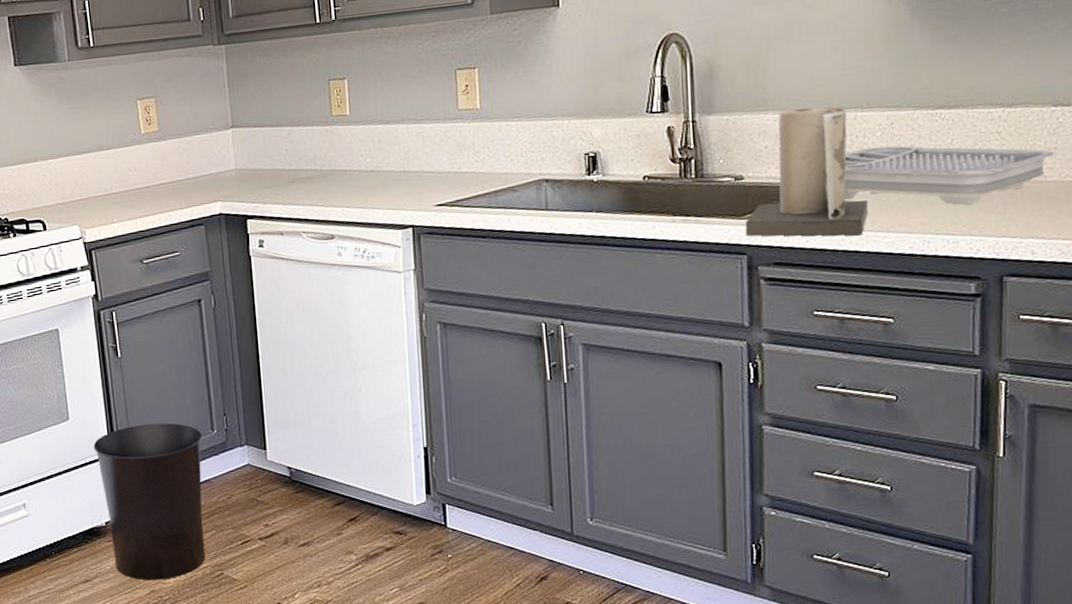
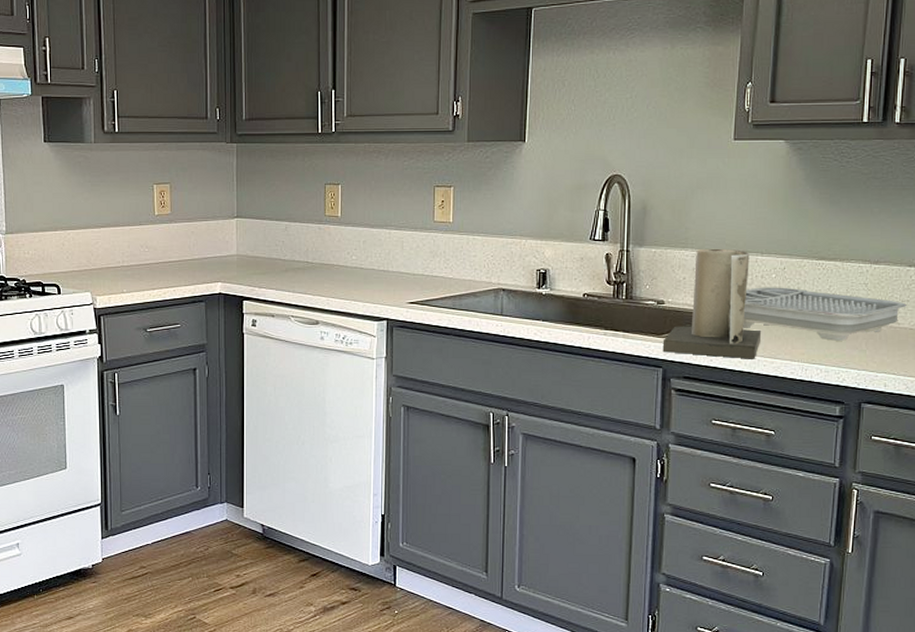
waste bin: present [93,423,206,581] -> none [87,477,187,620]

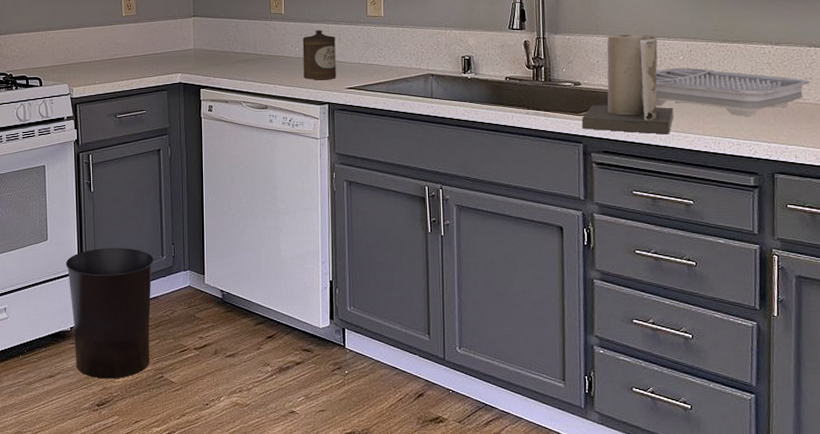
waste bin: none [87,477,187,620] -> present [65,248,154,379]
canister: none [360,235,397,293] -> present [302,29,336,80]

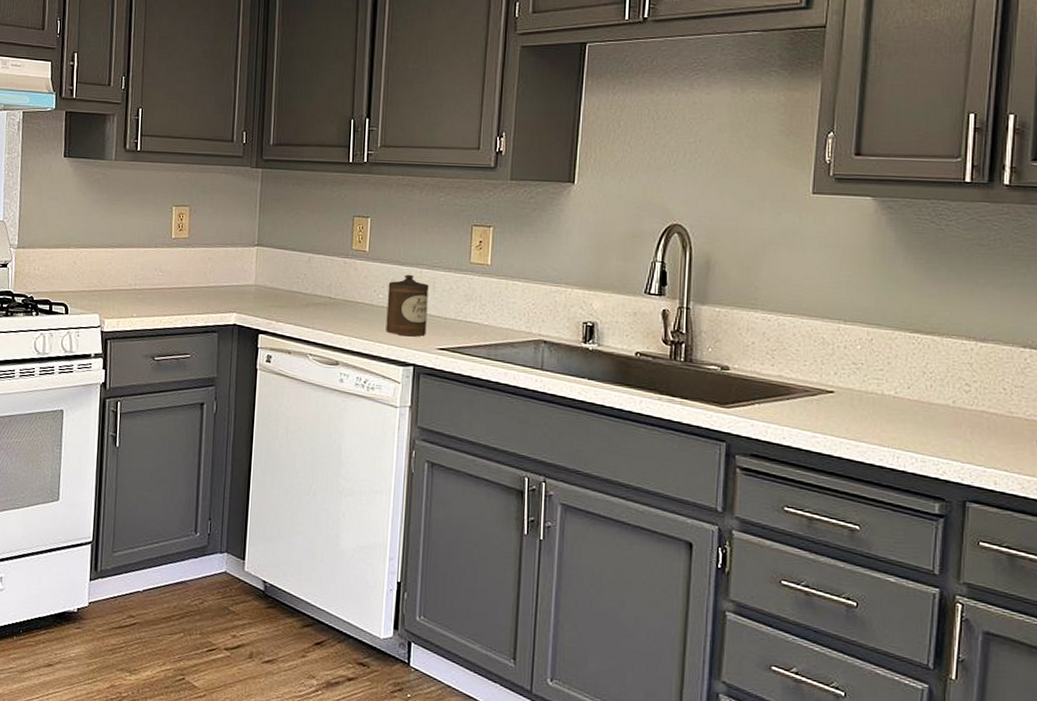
waste bin: present [65,248,154,379] -> none [78,516,185,676]
paper towel roll: present [581,34,674,134] -> none [726,311,845,441]
dish rack: present [655,68,810,116] -> none [822,358,1021,428]

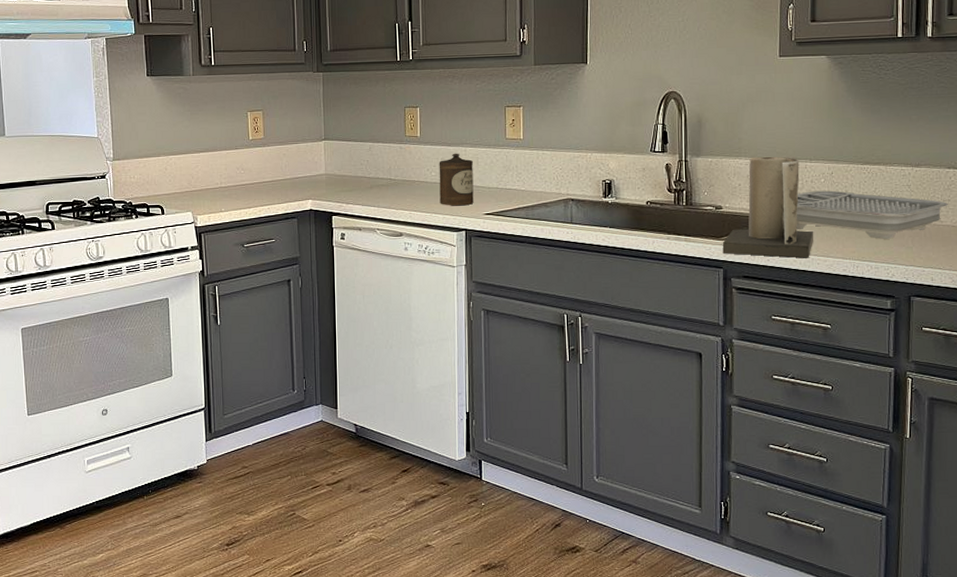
paper towel roll: none [726,311,845,441] -> present [722,156,814,258]
dish rack: none [822,358,1021,428] -> present [796,190,948,239]

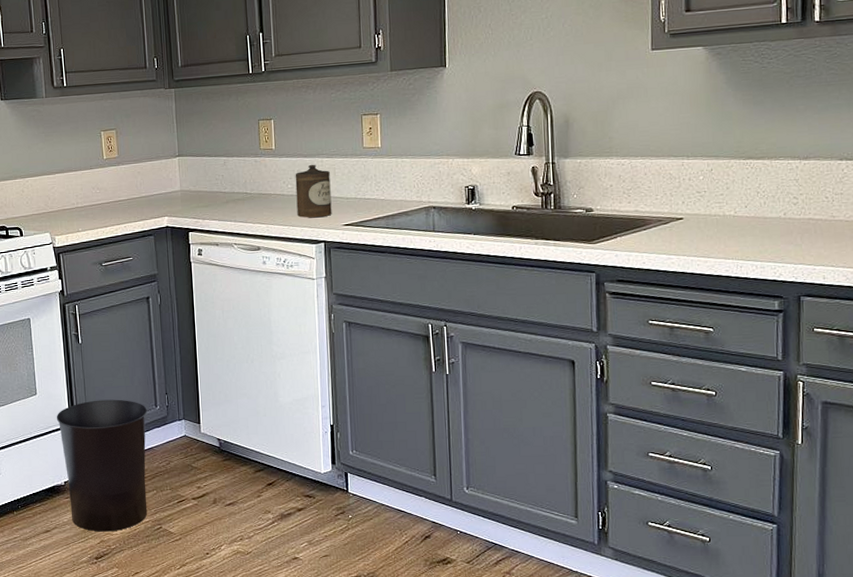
waste bin: none [191,382,284,518] -> present [56,399,148,532]
paper towel roll: present [722,156,814,258] -> none [594,154,693,260]
dish rack: present [796,190,948,239] -> none [673,188,841,237]

